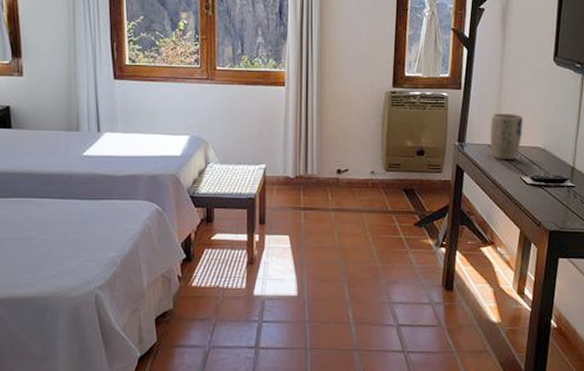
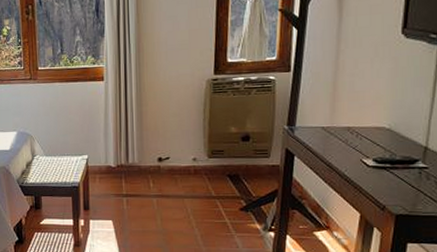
plant pot: present [490,113,523,161] -> none [324,93,364,143]

